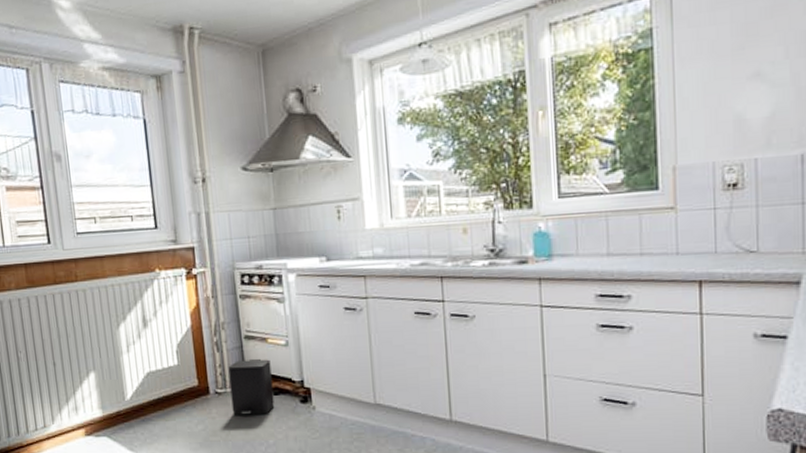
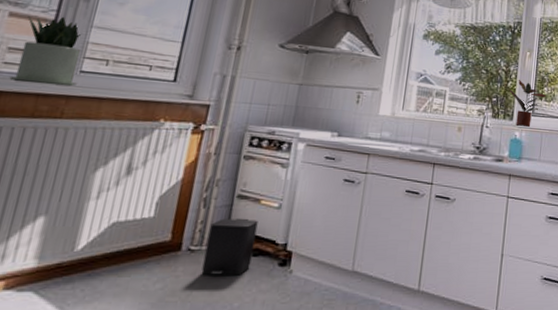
planter: none [20,181,79,253] -> present [9,16,81,87]
potted plant: none [522,152,575,216] -> present [509,80,546,128]

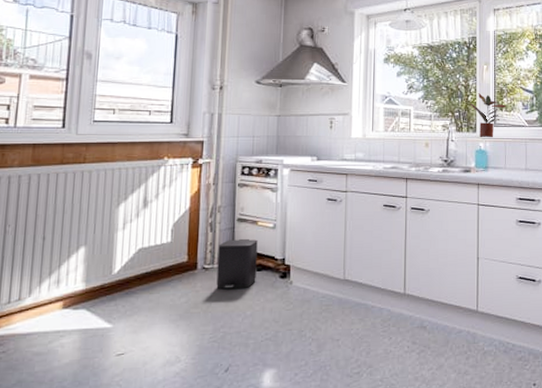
planter: present [9,16,81,87] -> none [39,74,93,135]

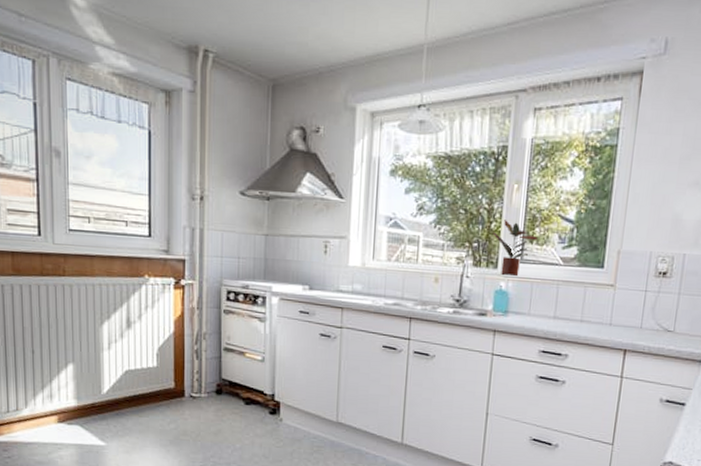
pedal bin: present [216,238,258,289] -> none [205,369,246,421]

